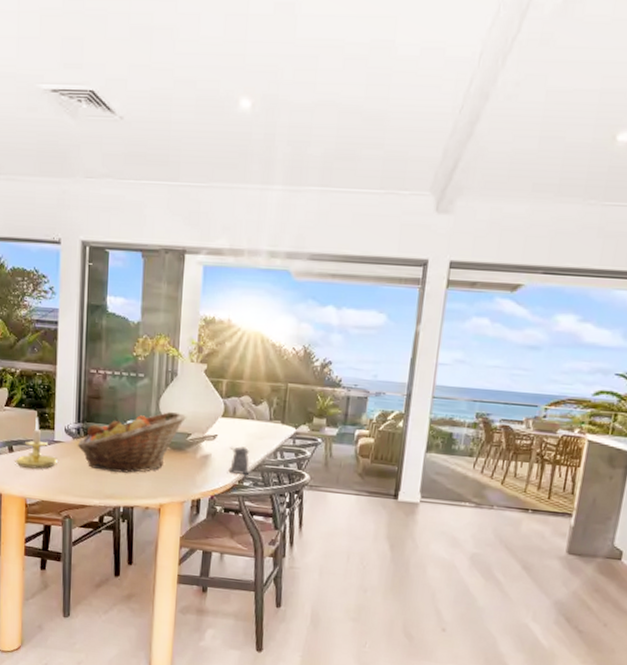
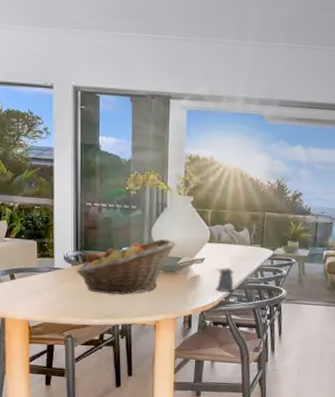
candle holder: present [14,417,57,470] -> none [15,247,58,295]

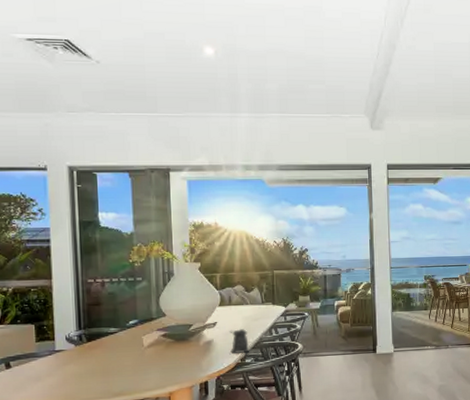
fruit basket: present [76,238,176,295] -> none [80,307,186,371]

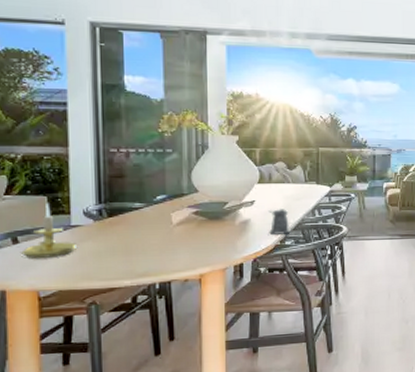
candle holder: none [12,331,60,382] -> present [20,203,76,259]

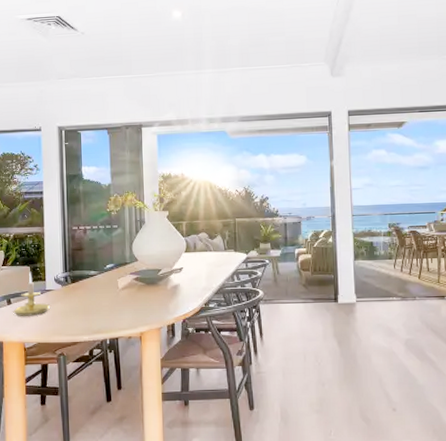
pepper shaker: present [269,208,291,235] -> none [195,274,214,298]

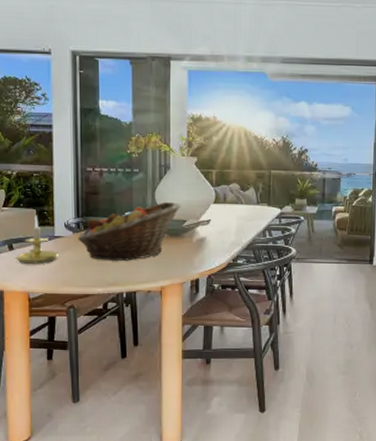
fruit basket: none [66,253,155,310] -> present [77,201,181,261]

